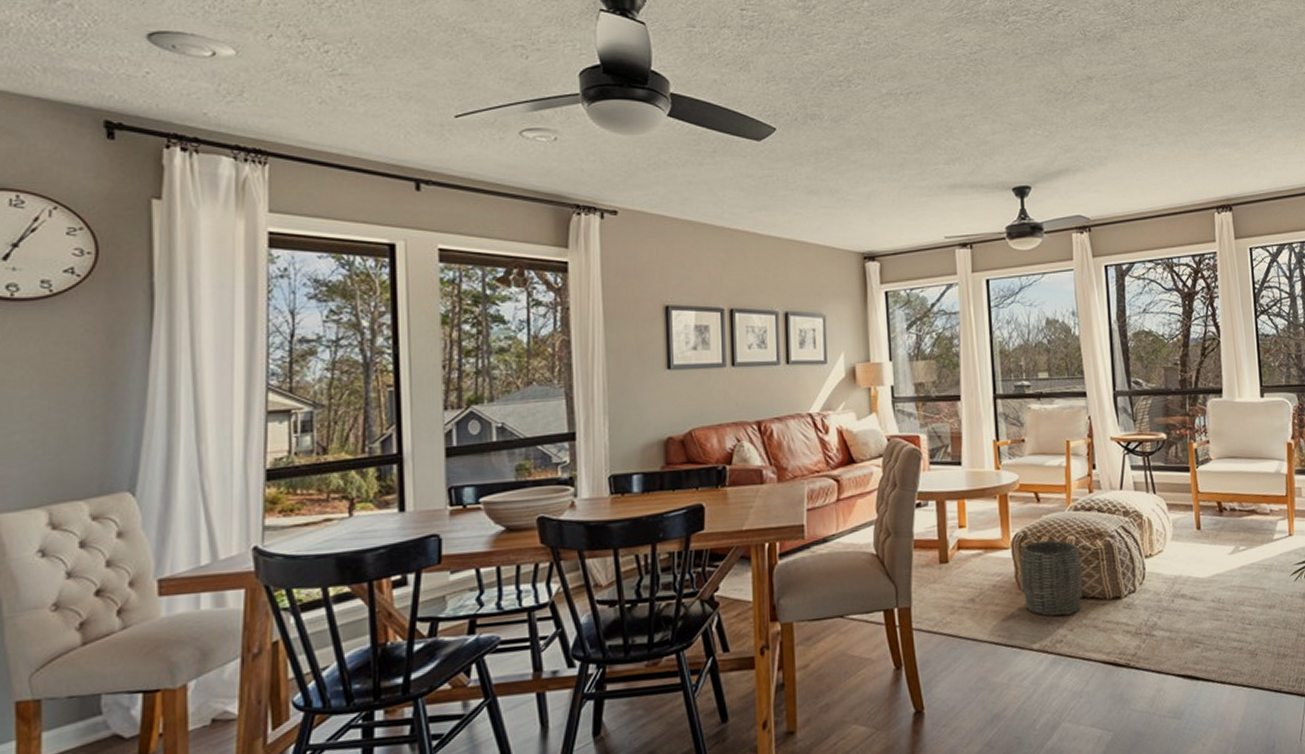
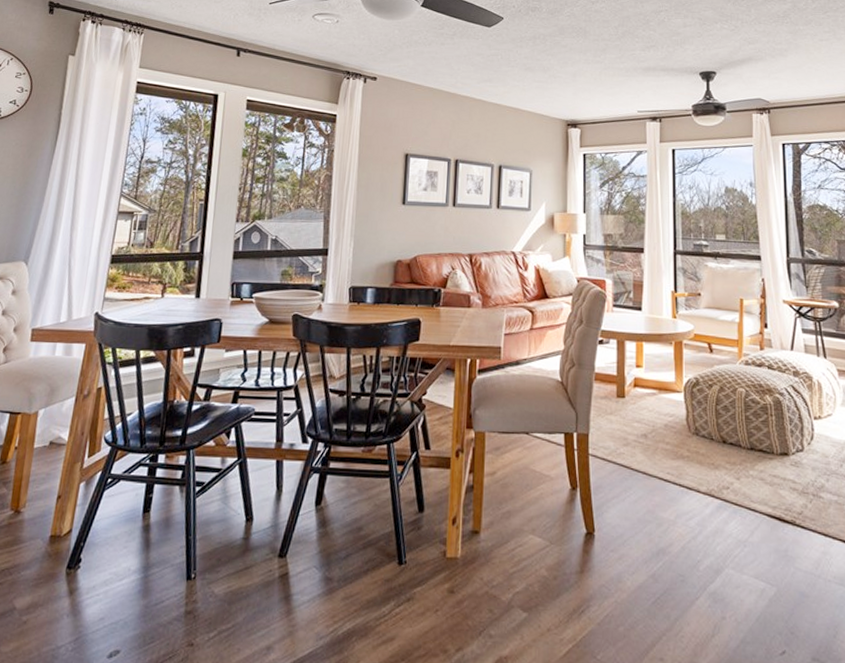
woven basket: present [1020,540,1083,617] -> none [691,389,751,464]

